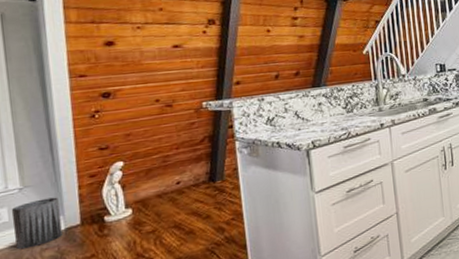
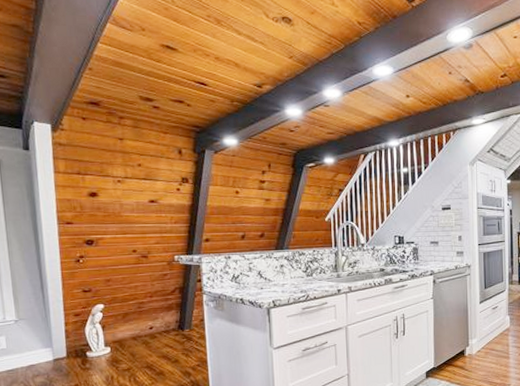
trash can: present [11,197,62,250] -> none [8,331,51,374]

